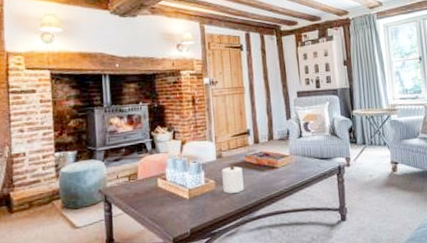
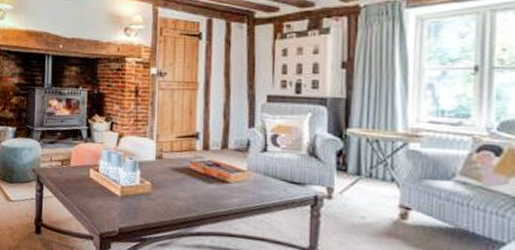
candle: present [222,164,244,194] -> none [160,168,185,202]

